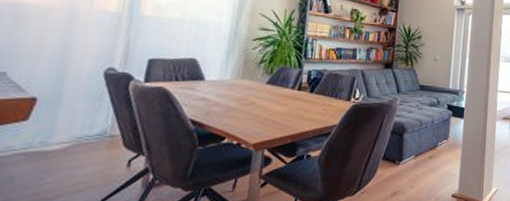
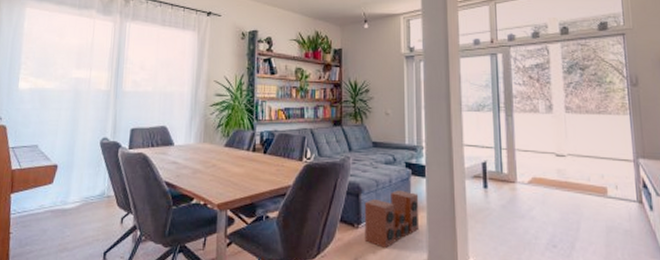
speaker: none [404,130,457,182] -> present [364,190,420,248]

